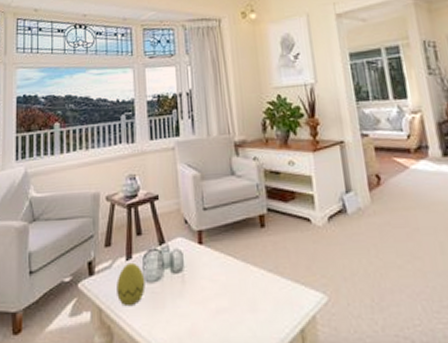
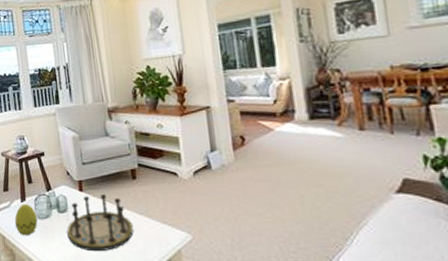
board game: none [181,247,261,324] -> present [67,194,134,252]

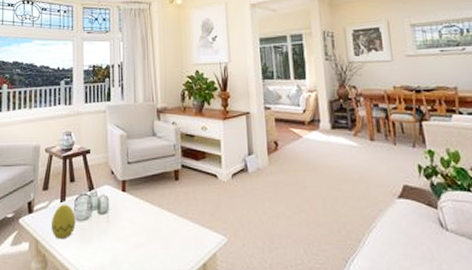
board game: present [67,194,134,252] -> none [106,195,172,256]

